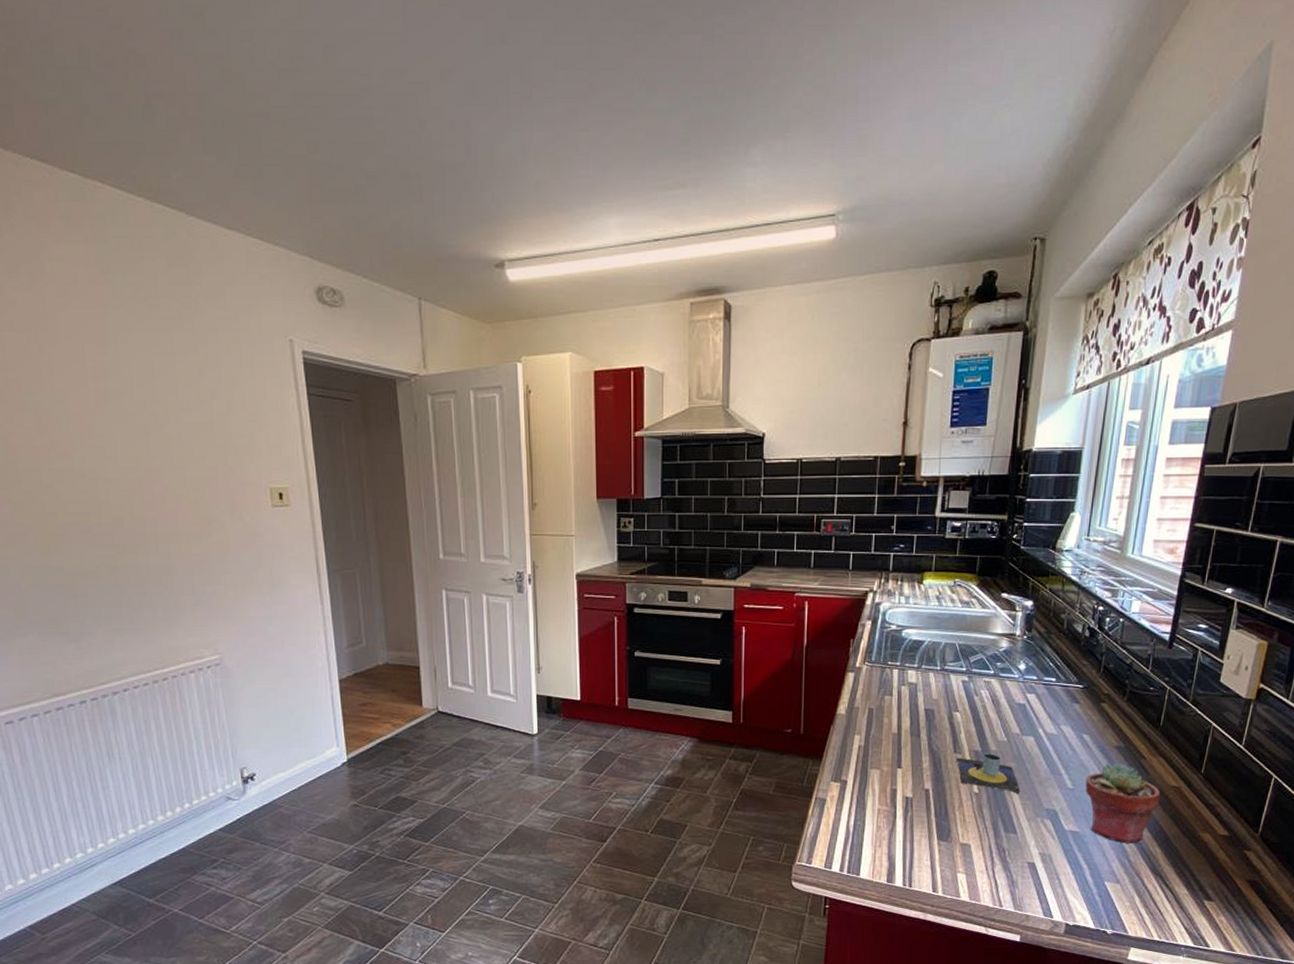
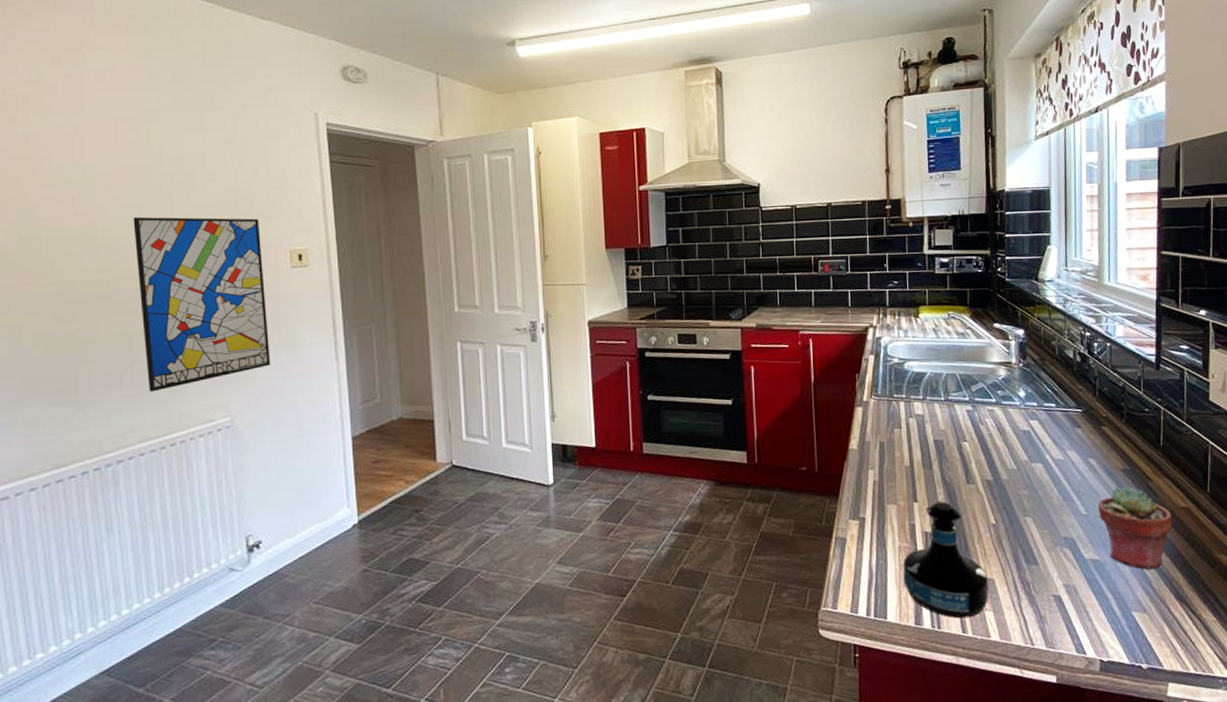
wall art: none [108,447,256,627] -> present [133,216,271,392]
tequila bottle: none [879,769,964,879] -> present [903,501,989,619]
mug: present [956,753,1020,794] -> none [970,482,1036,524]

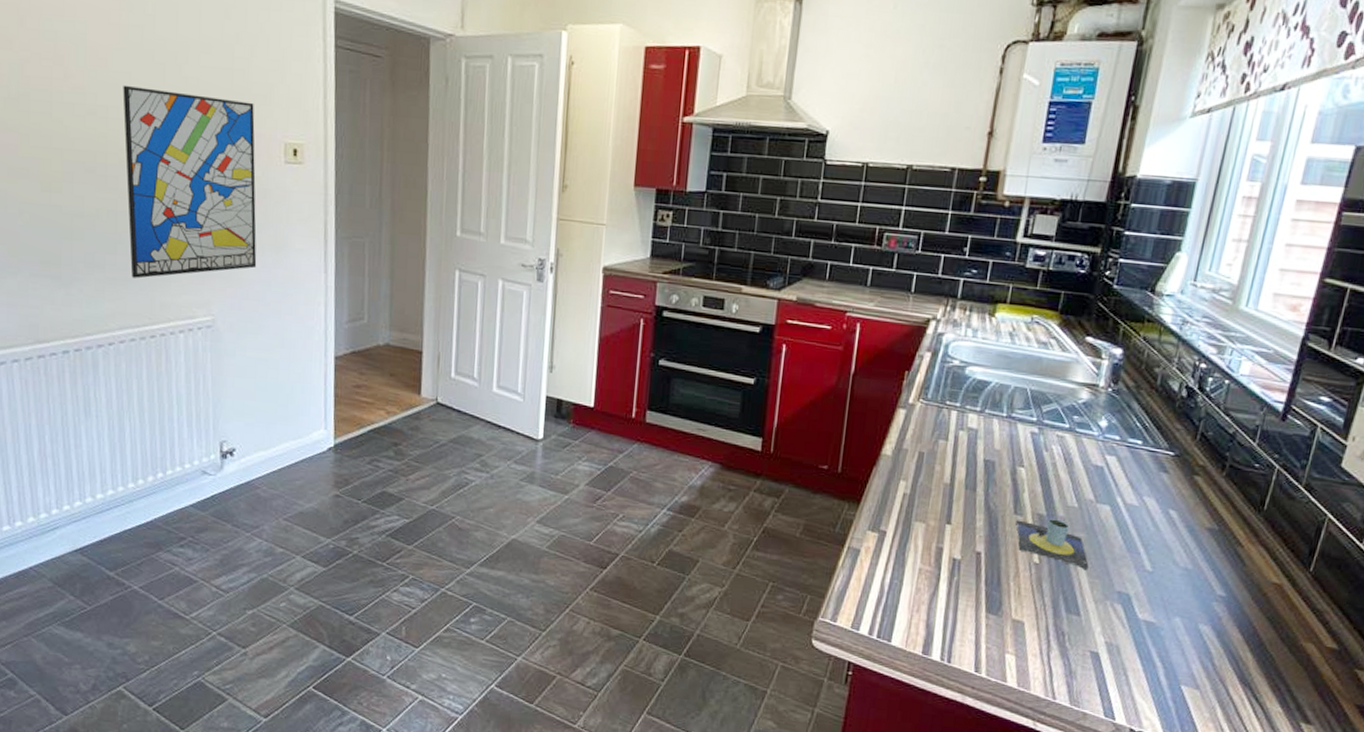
tequila bottle: present [903,501,989,619] -> none [917,528,1017,658]
mug: none [970,482,1036,524] -> present [1016,519,1089,571]
potted succulent: present [1098,486,1173,570] -> none [1166,547,1258,645]

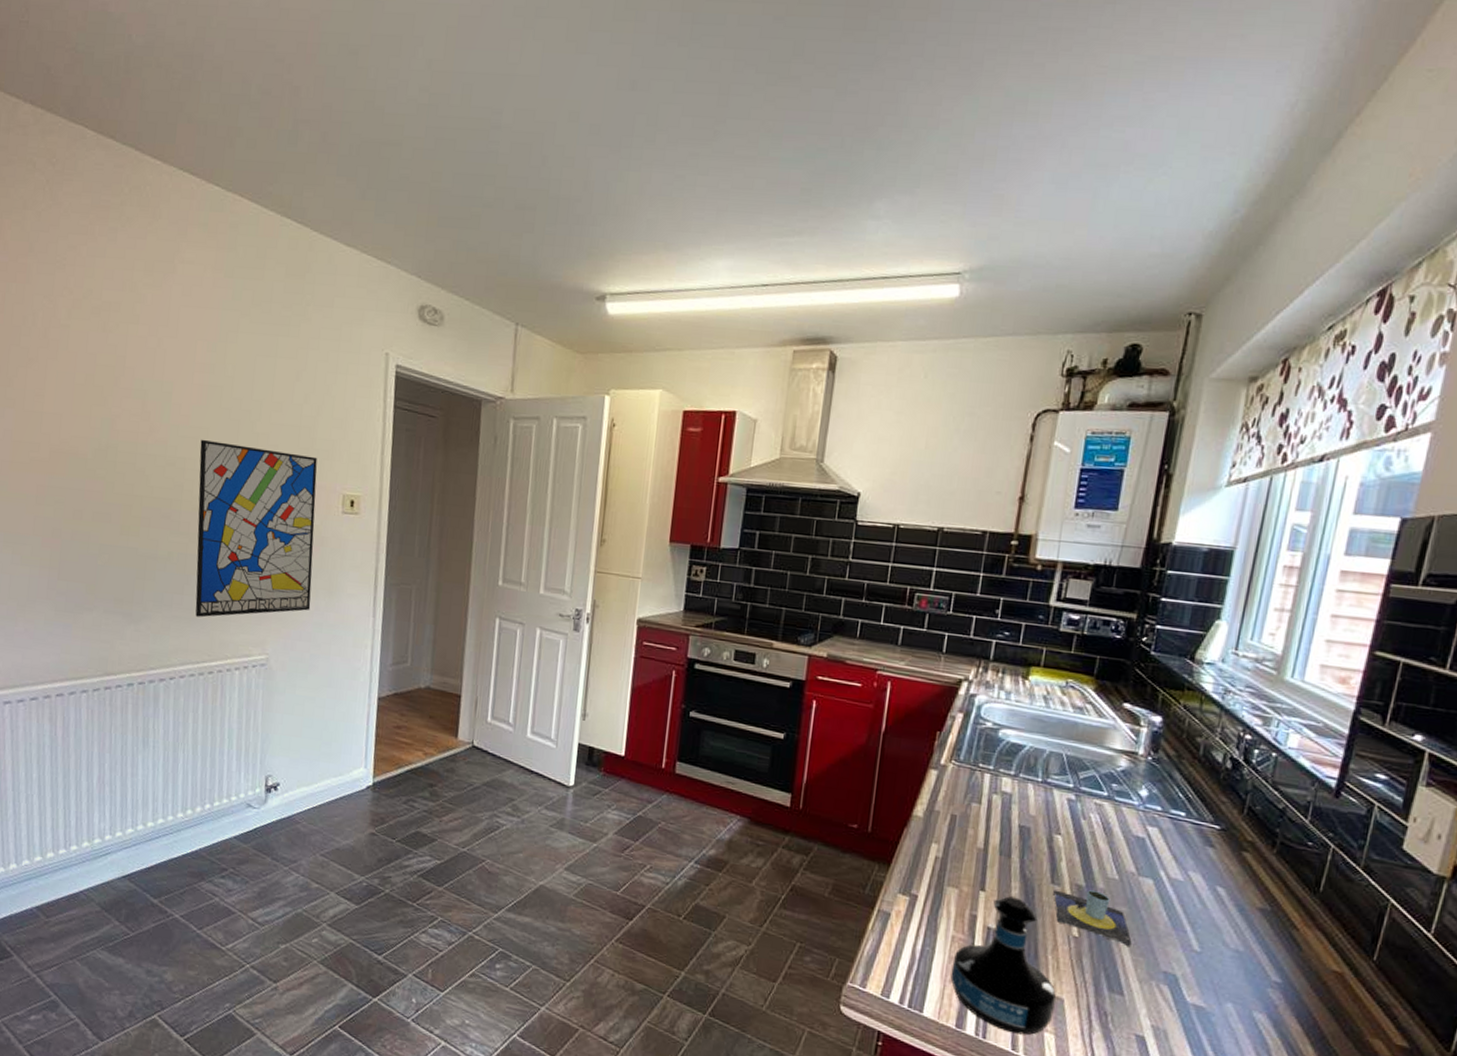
tequila bottle: none [917,528,1017,658] -> present [950,896,1056,1036]

